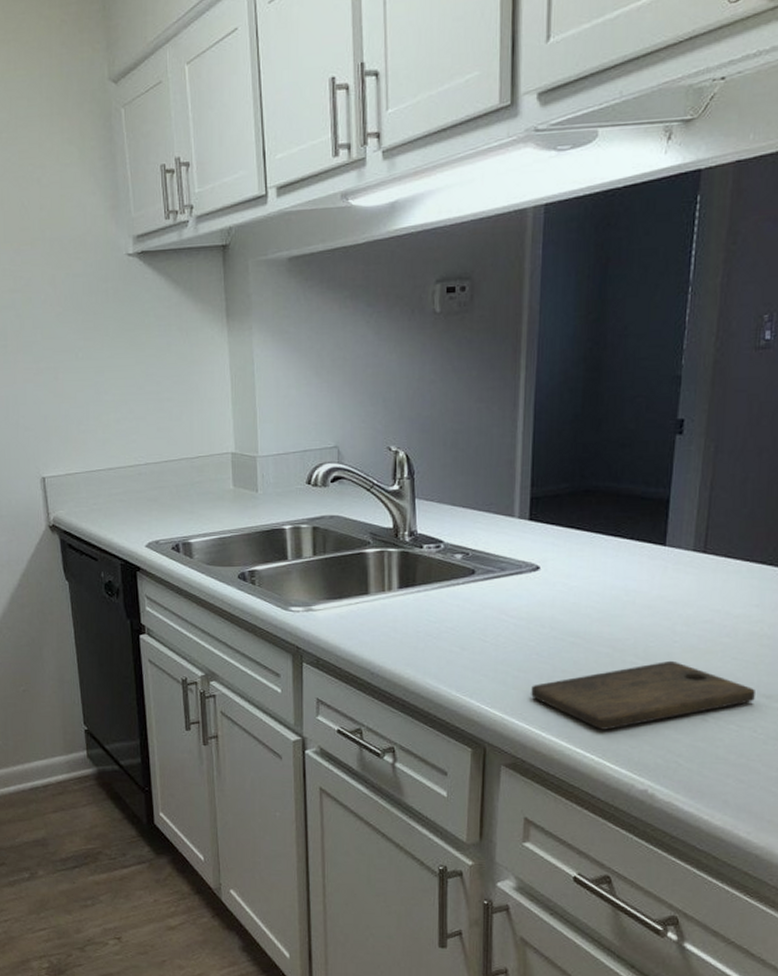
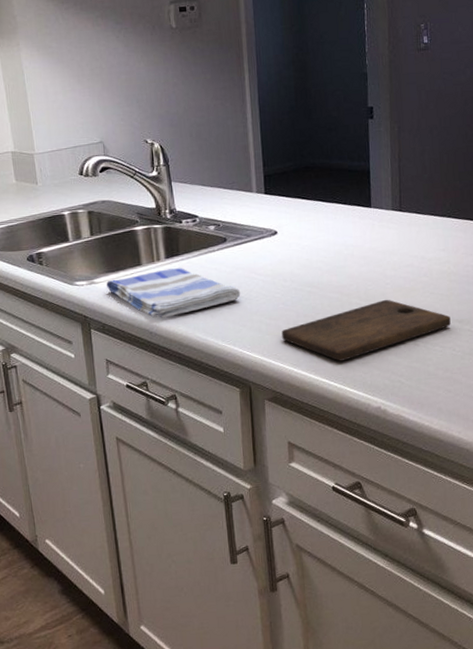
dish towel: none [326,601,486,658] -> present [107,268,241,318]

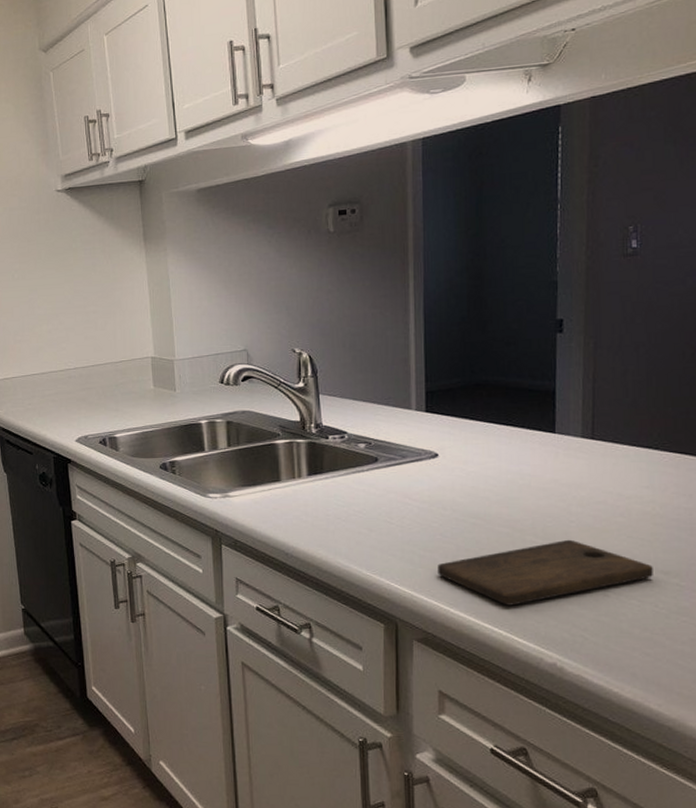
dish towel: present [107,268,241,318] -> none [242,487,391,539]

